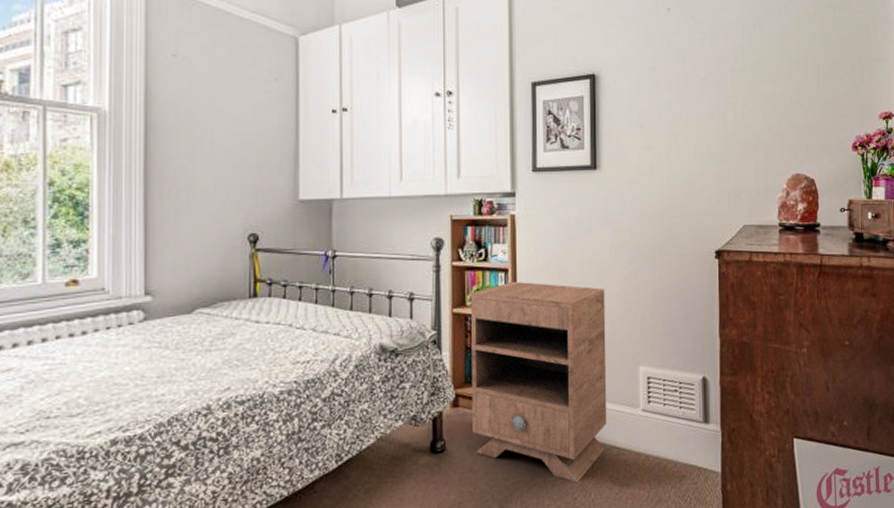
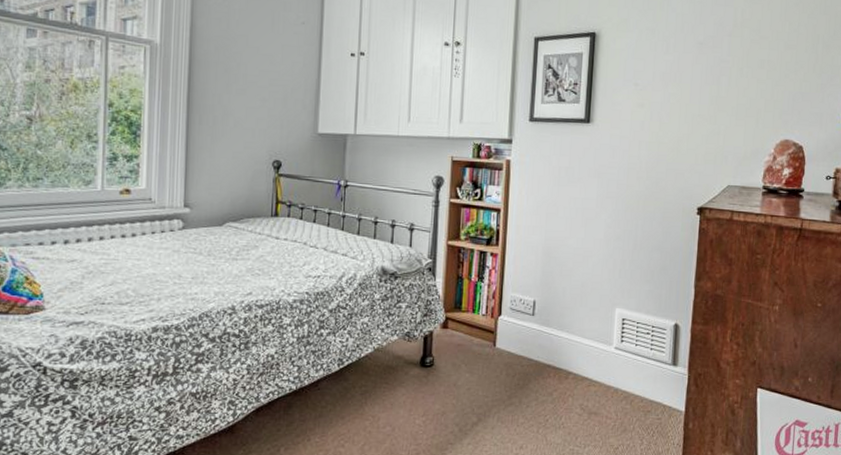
nightstand: present [471,281,607,483] -> none [459,220,589,407]

